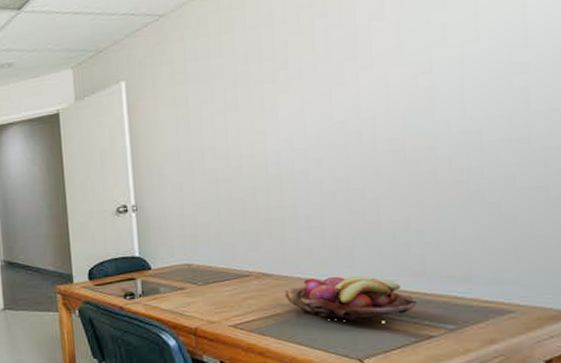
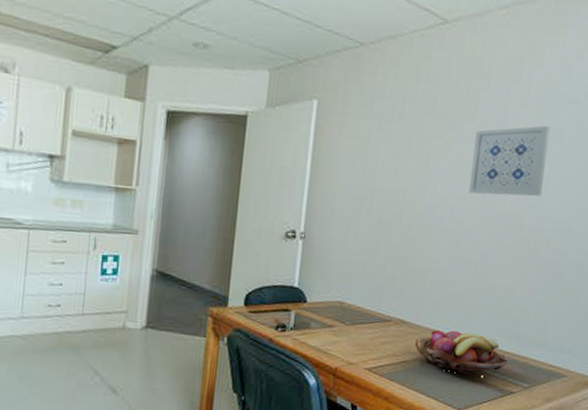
wall art: none [318,31,427,130] -> present [468,125,550,197]

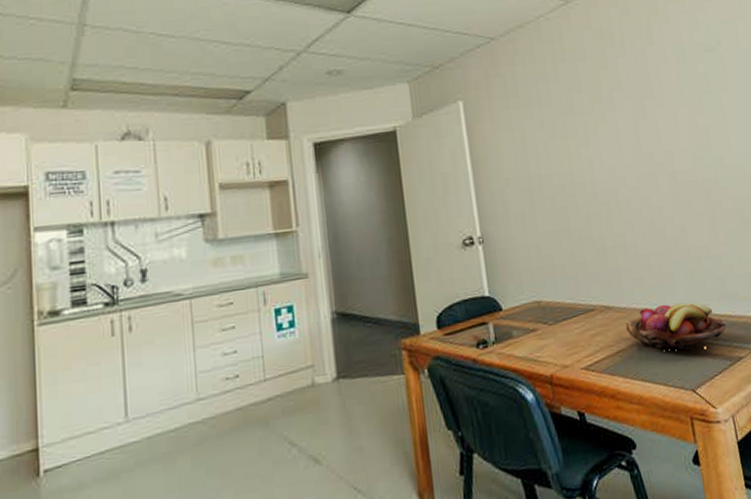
wall art: present [468,125,550,197] -> none [625,78,707,160]

